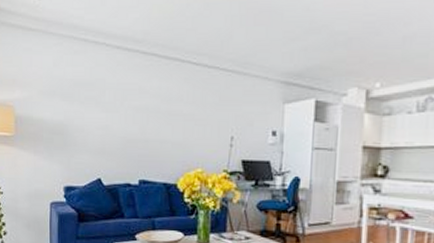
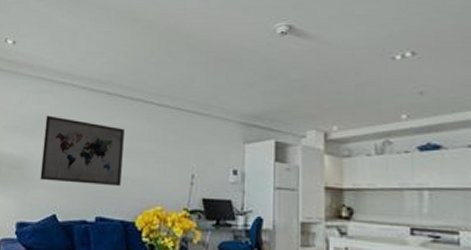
wall art: none [82,78,162,150] -> present [40,115,125,187]

